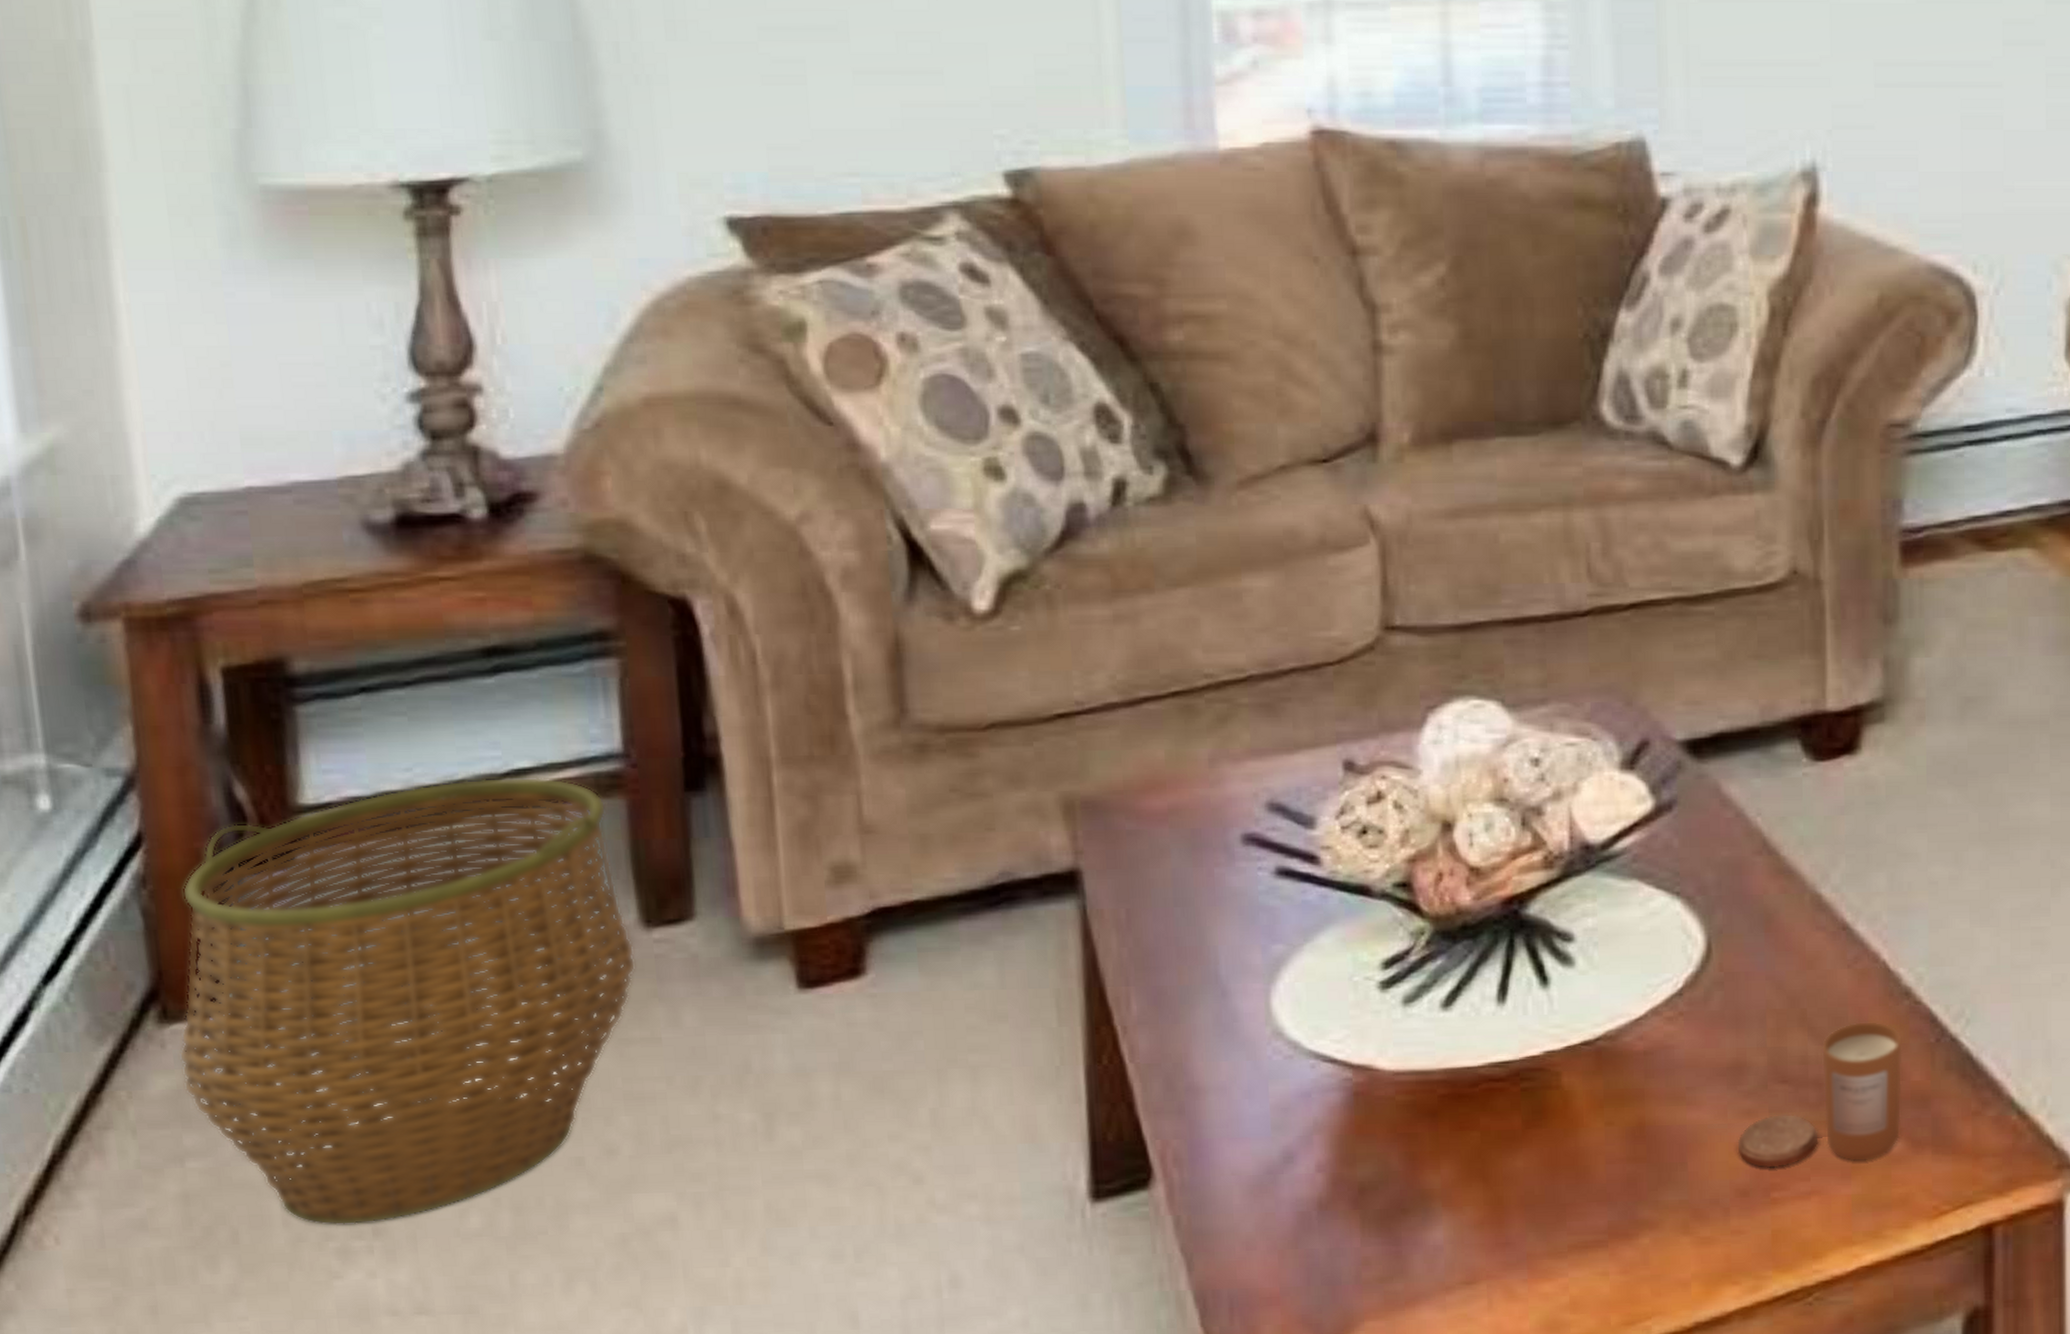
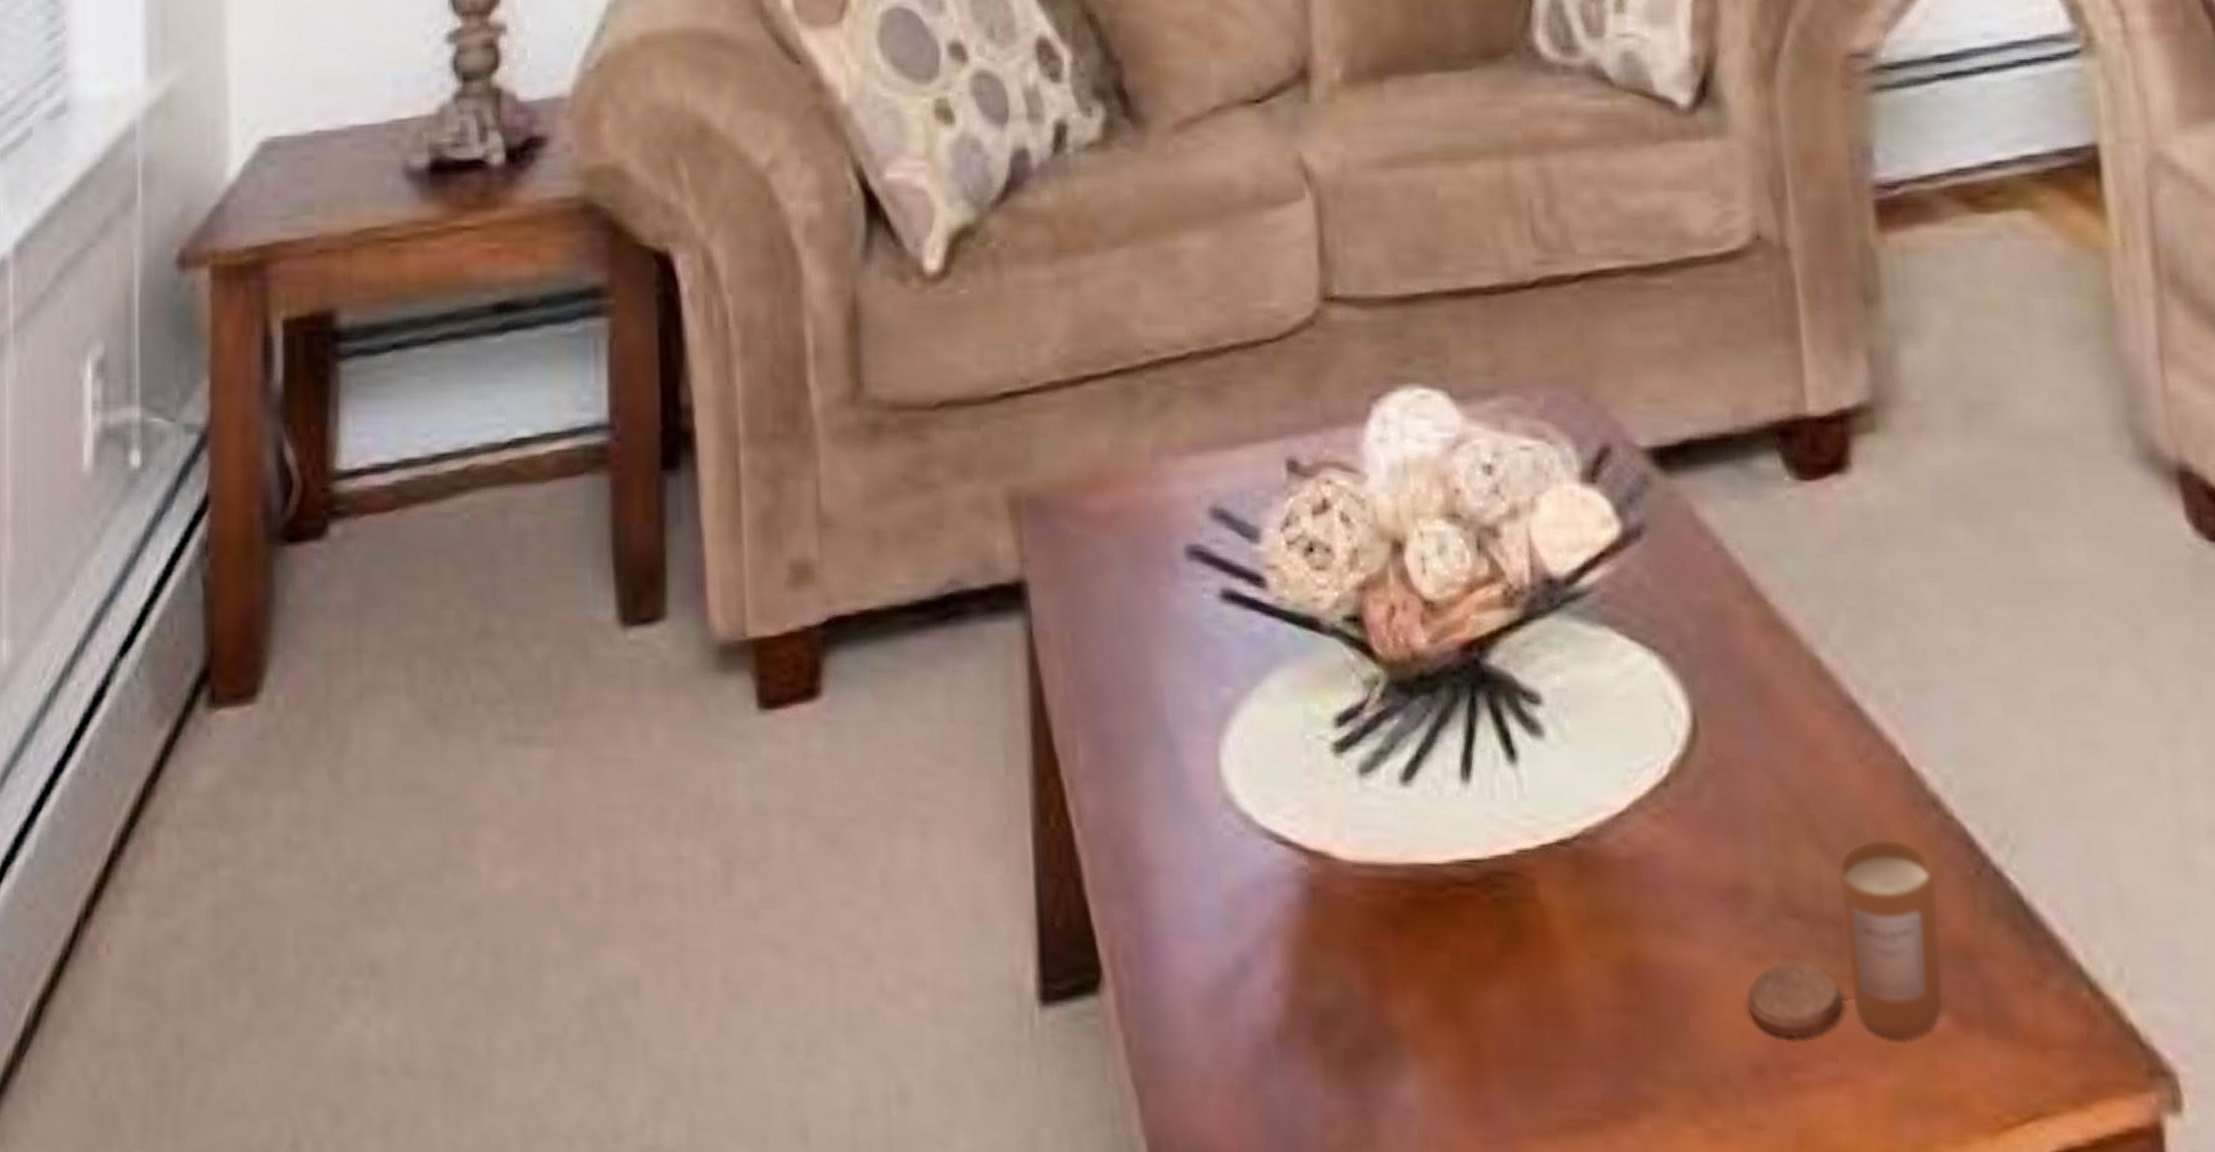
basket: present [178,777,636,1226] -> none [221,447,612,959]

